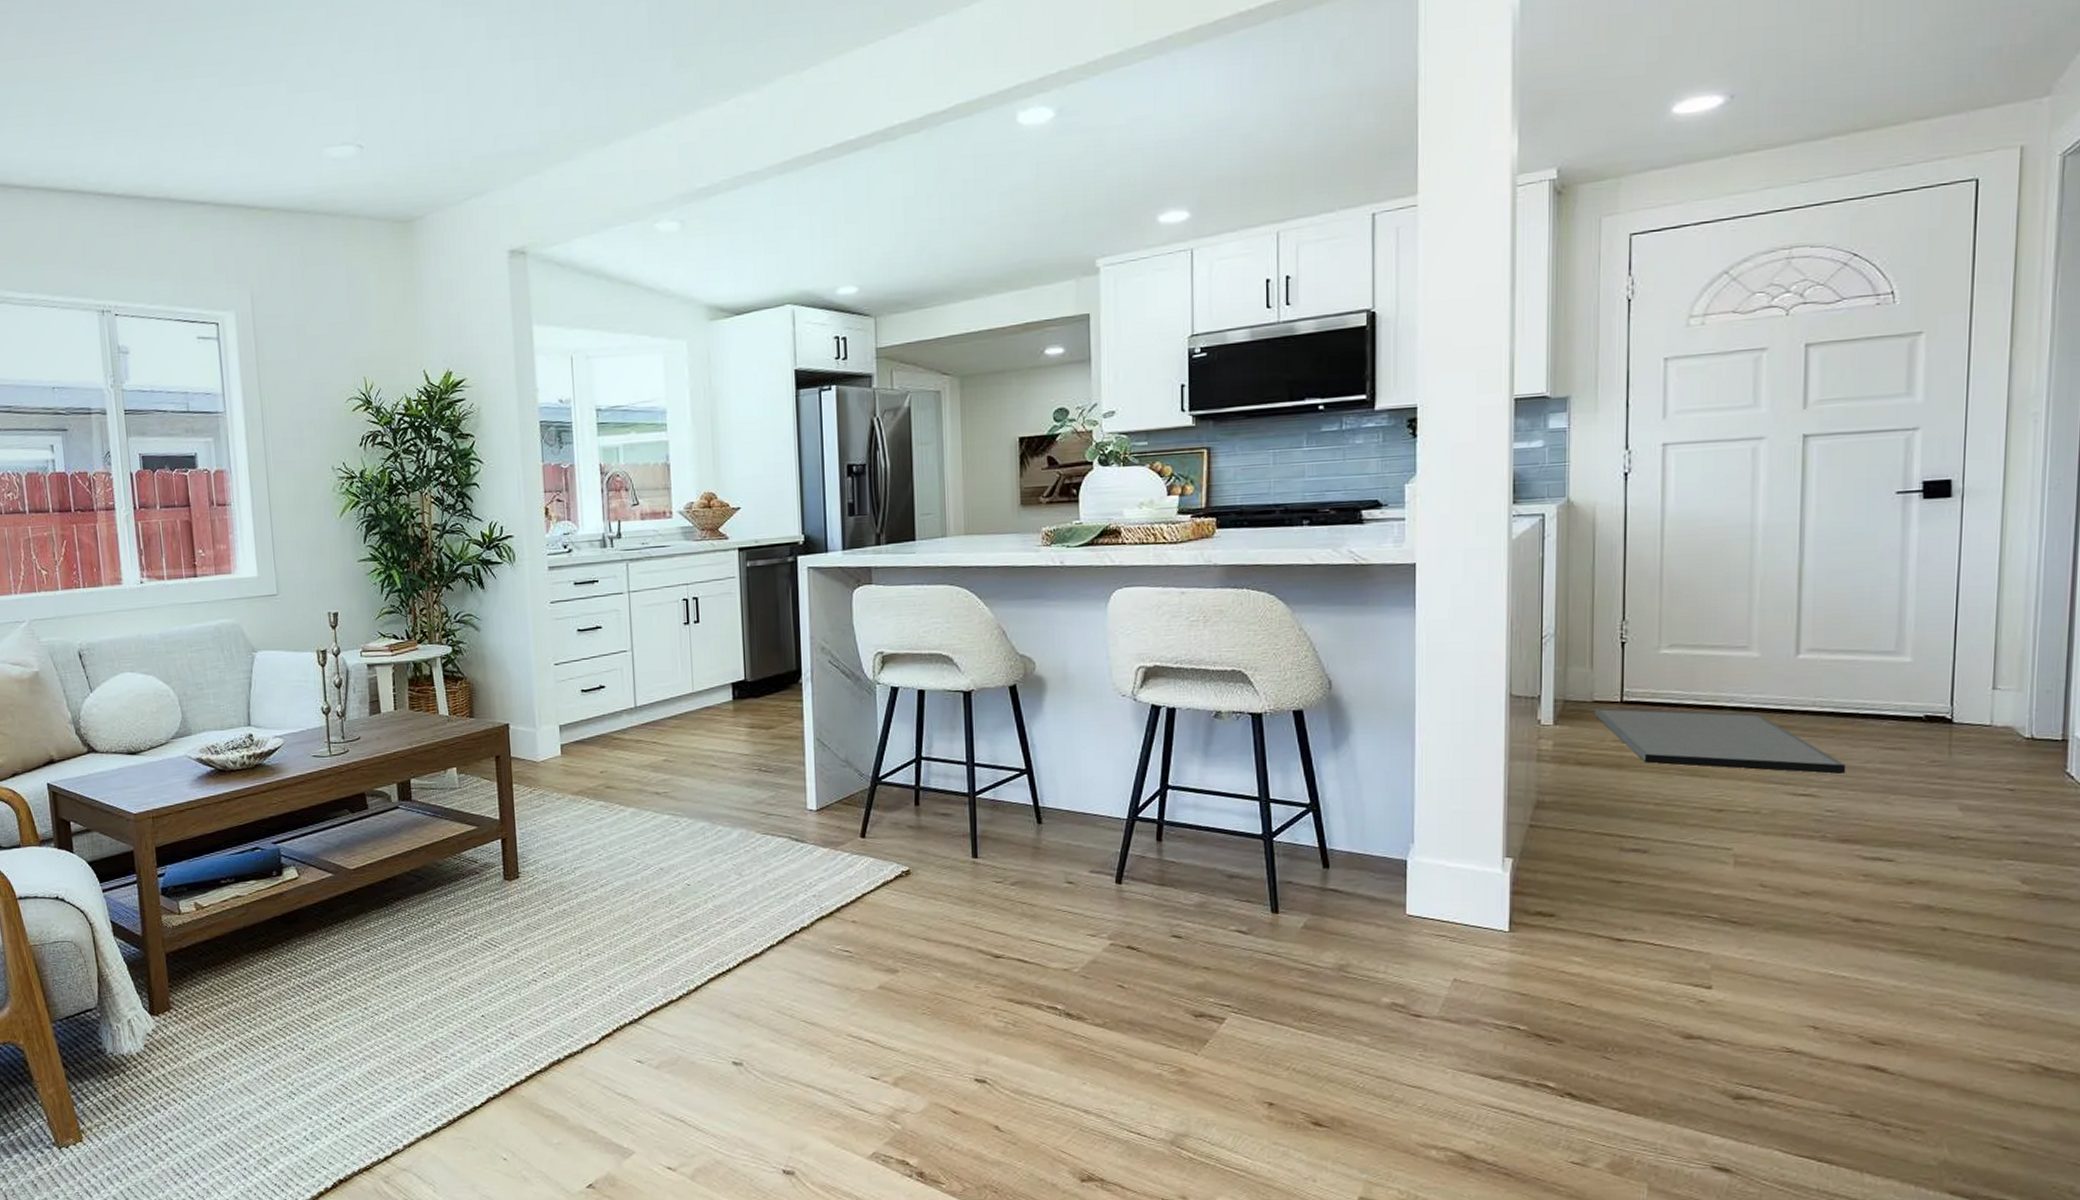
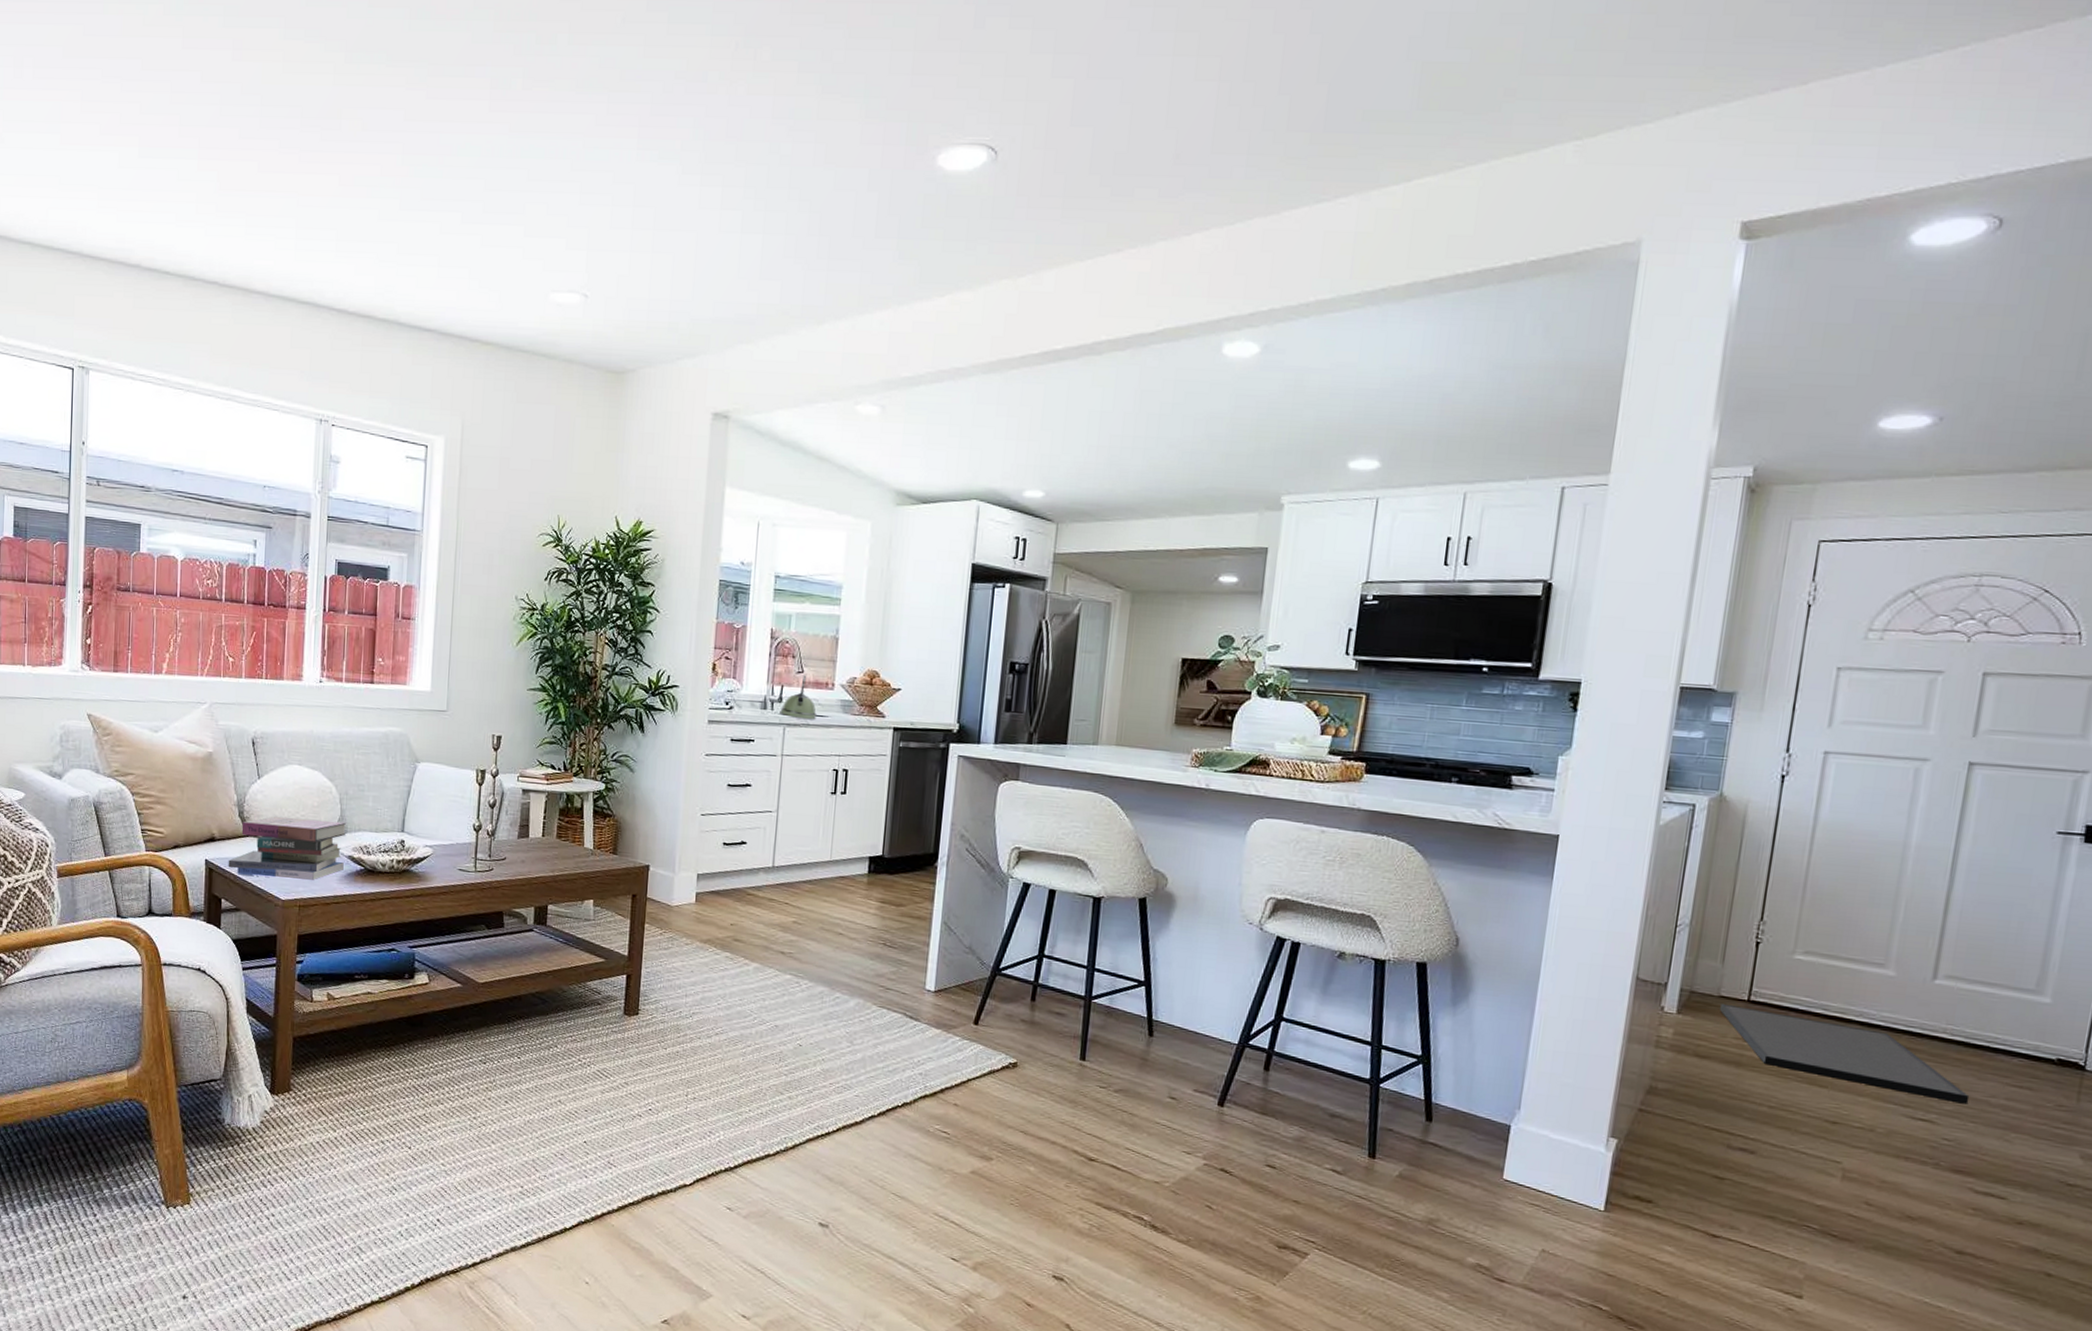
books: none [71,724,193,794] -> present [228,816,347,881]
kettle: none [620,506,658,553] -> present [780,675,817,720]

